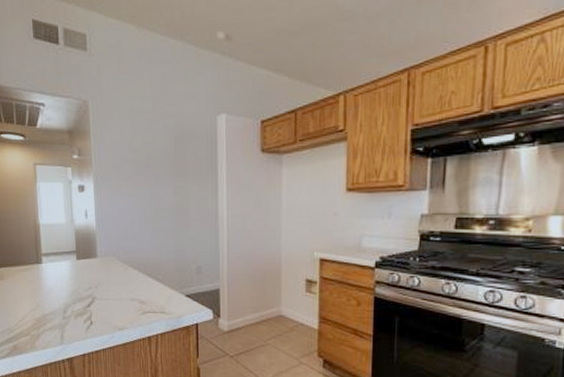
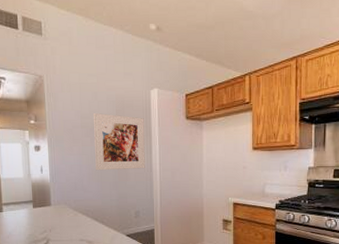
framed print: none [147,144,210,216] -> present [94,112,145,171]

